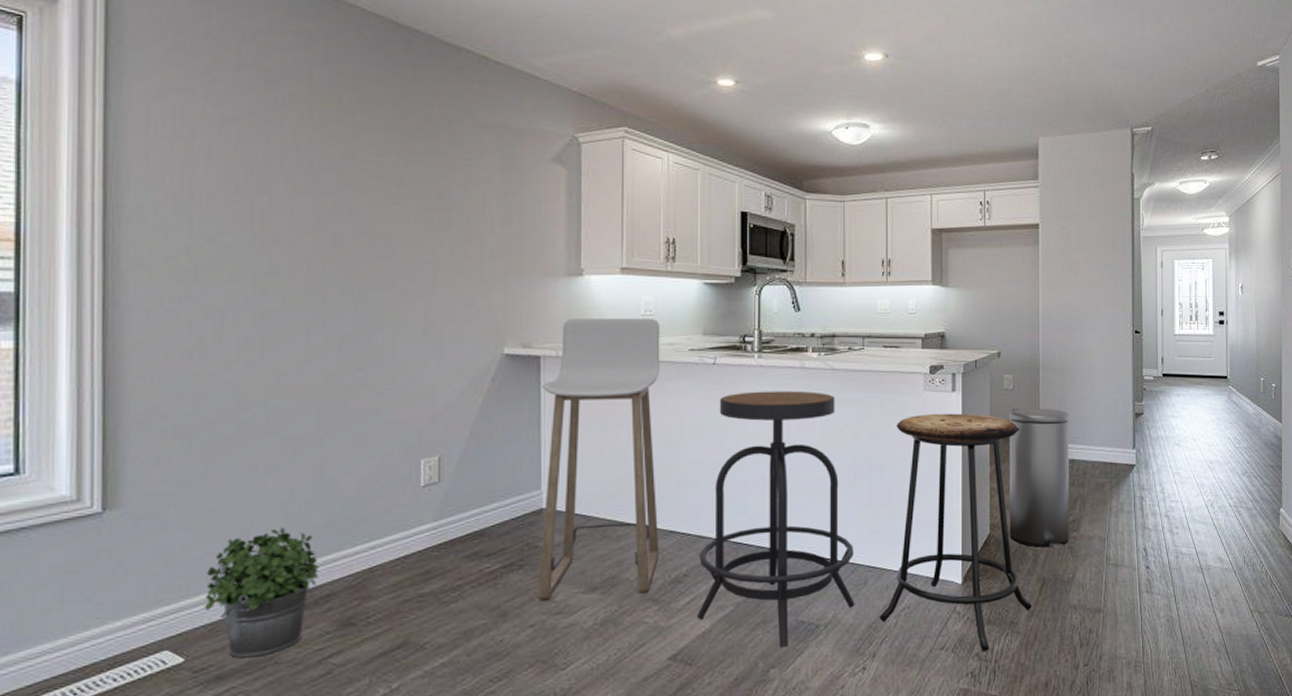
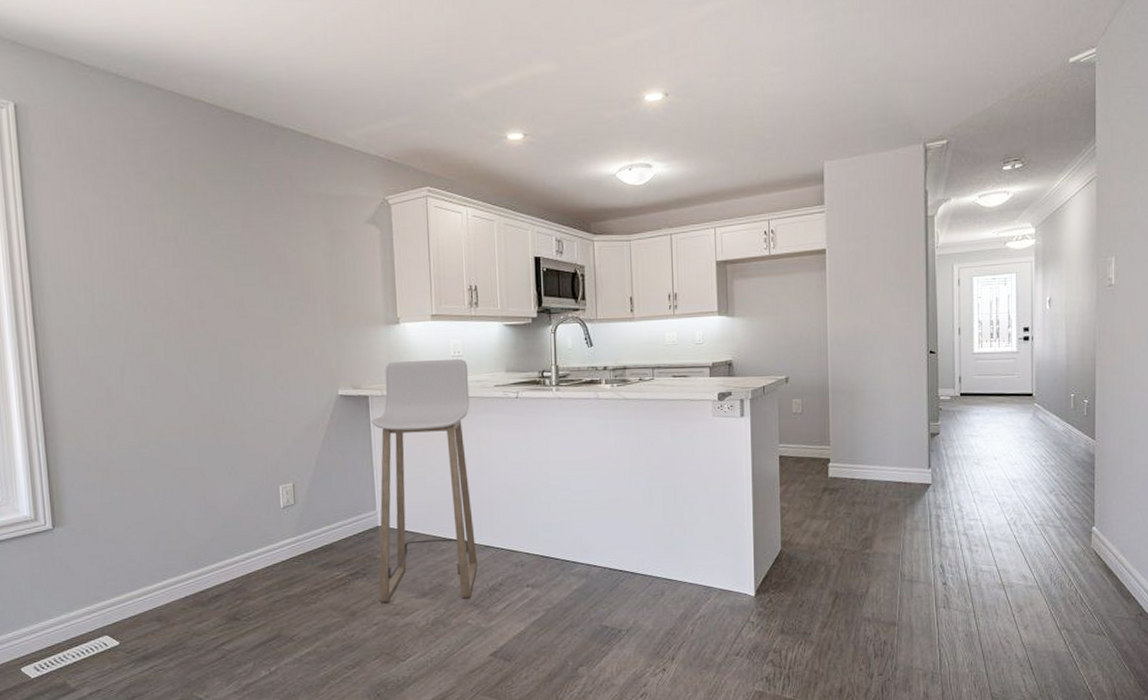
potted plant: present [204,528,319,659] -> none [129,541,210,643]
bar stool: present [696,390,855,648] -> none [512,420,654,649]
bar stool: present [879,413,1032,651] -> none [676,437,825,658]
pedal bin: present [1009,408,1069,549] -> none [798,430,862,565]

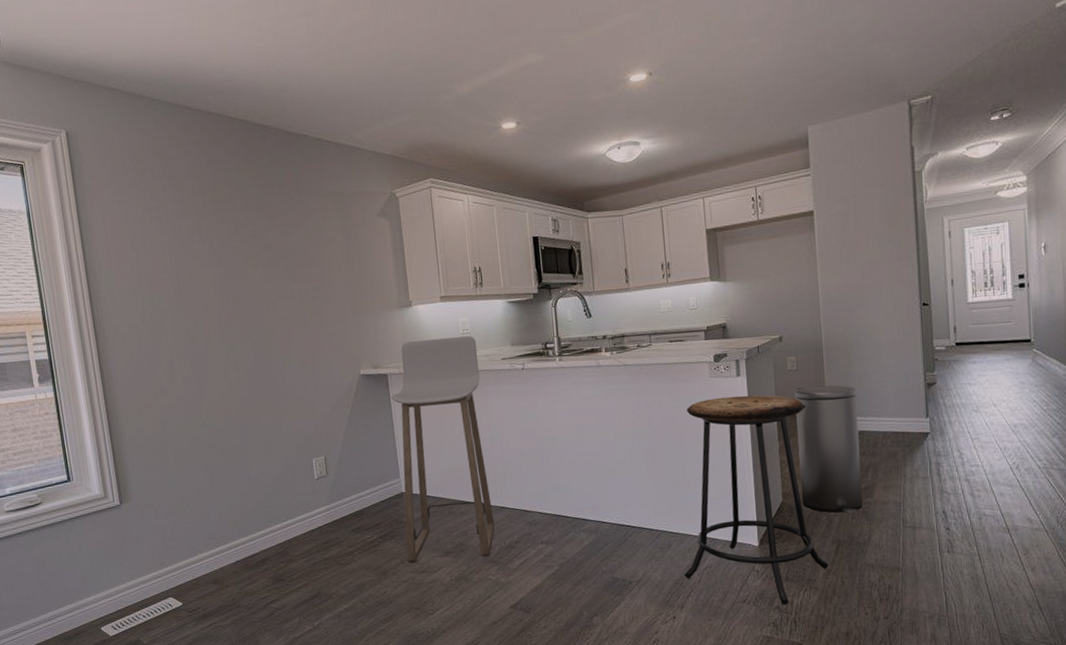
bar stool: none [676,437,825,658] -> present [684,395,828,605]
pedal bin: none [798,430,862,565] -> present [794,385,863,514]

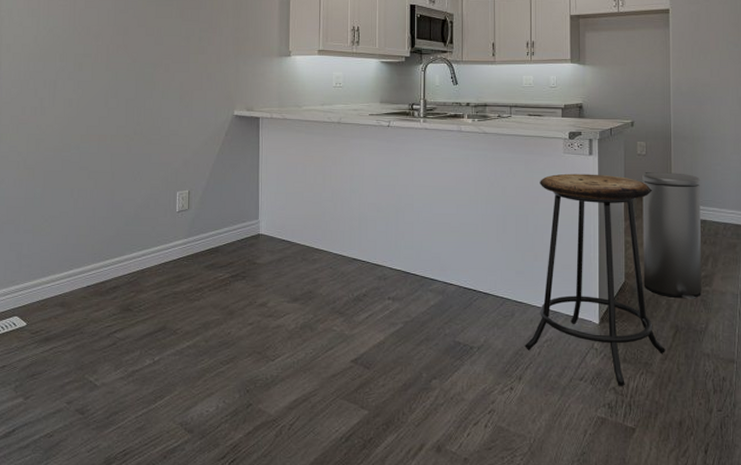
bar stool: present [391,335,495,562] -> none [255,88,347,306]

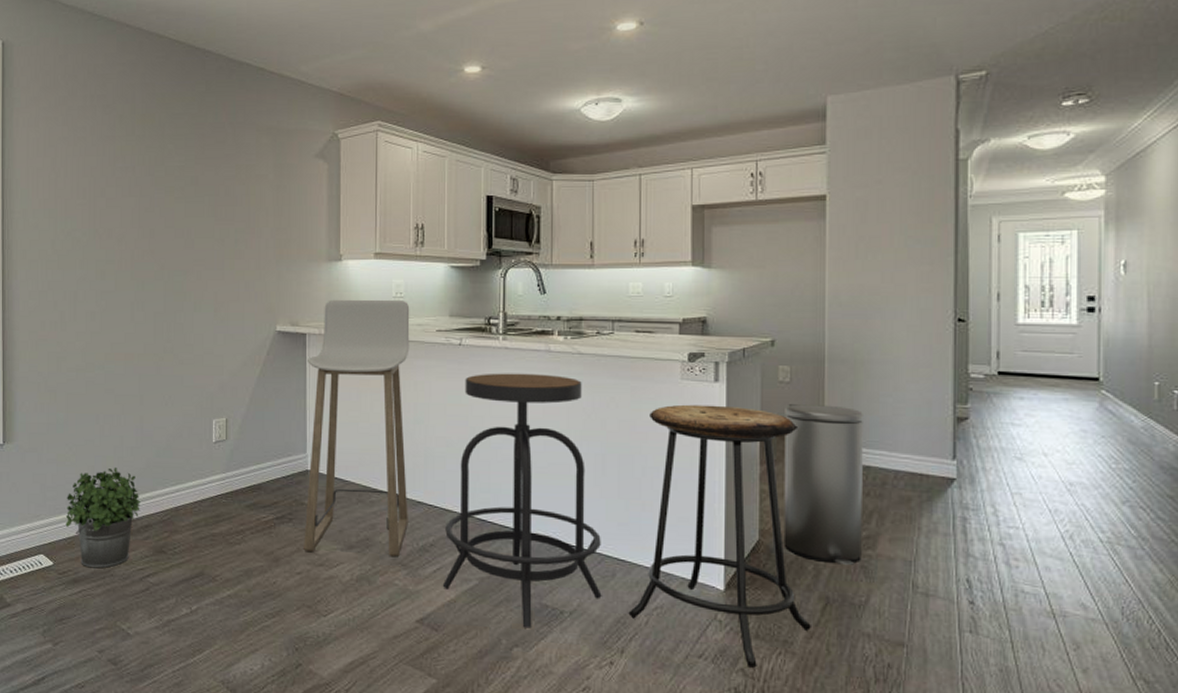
potted plant: none [39,236,110,327] -> present [65,468,140,569]
bar stool: none [255,88,347,306] -> present [304,299,410,556]
bar stool: none [373,149,504,363] -> present [442,373,602,629]

